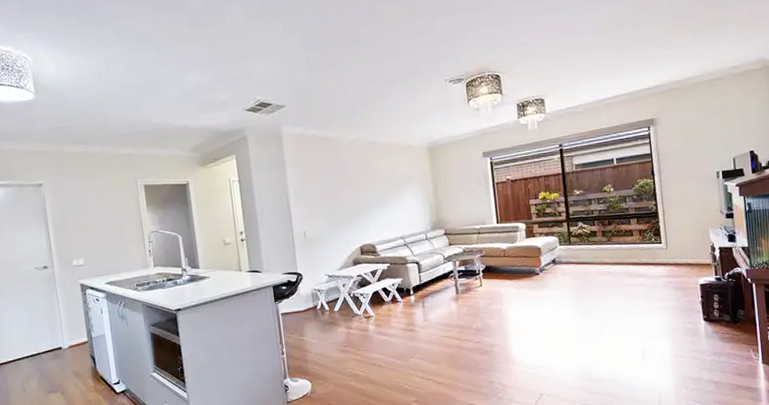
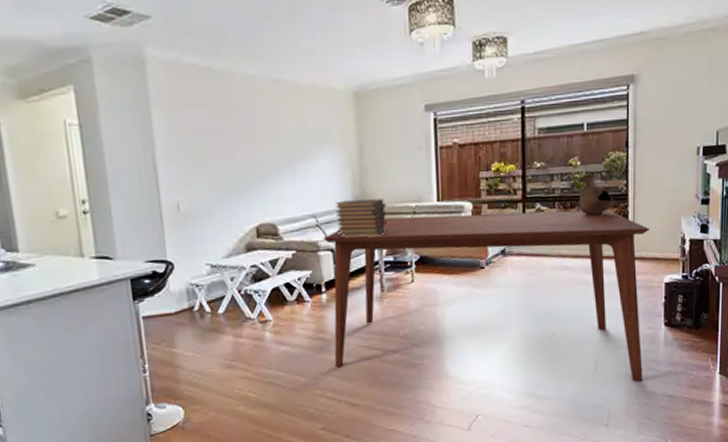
dining table: none [409,225,688,370] -> present [322,209,649,383]
book stack: none [417,223,459,254] -> present [334,198,387,238]
ceramic jug: none [613,197,647,230] -> present [578,173,614,215]

